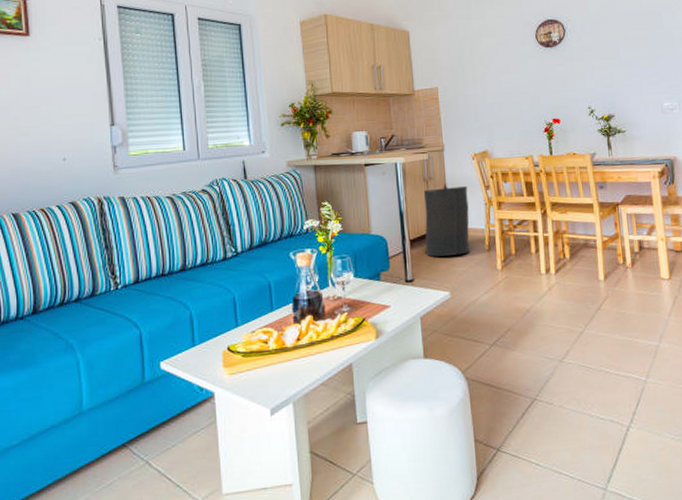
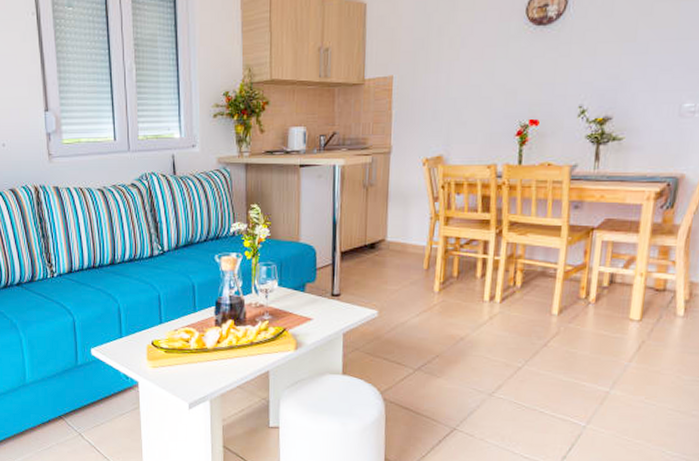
trash can: present [423,184,471,257] -> none [355,192,412,273]

